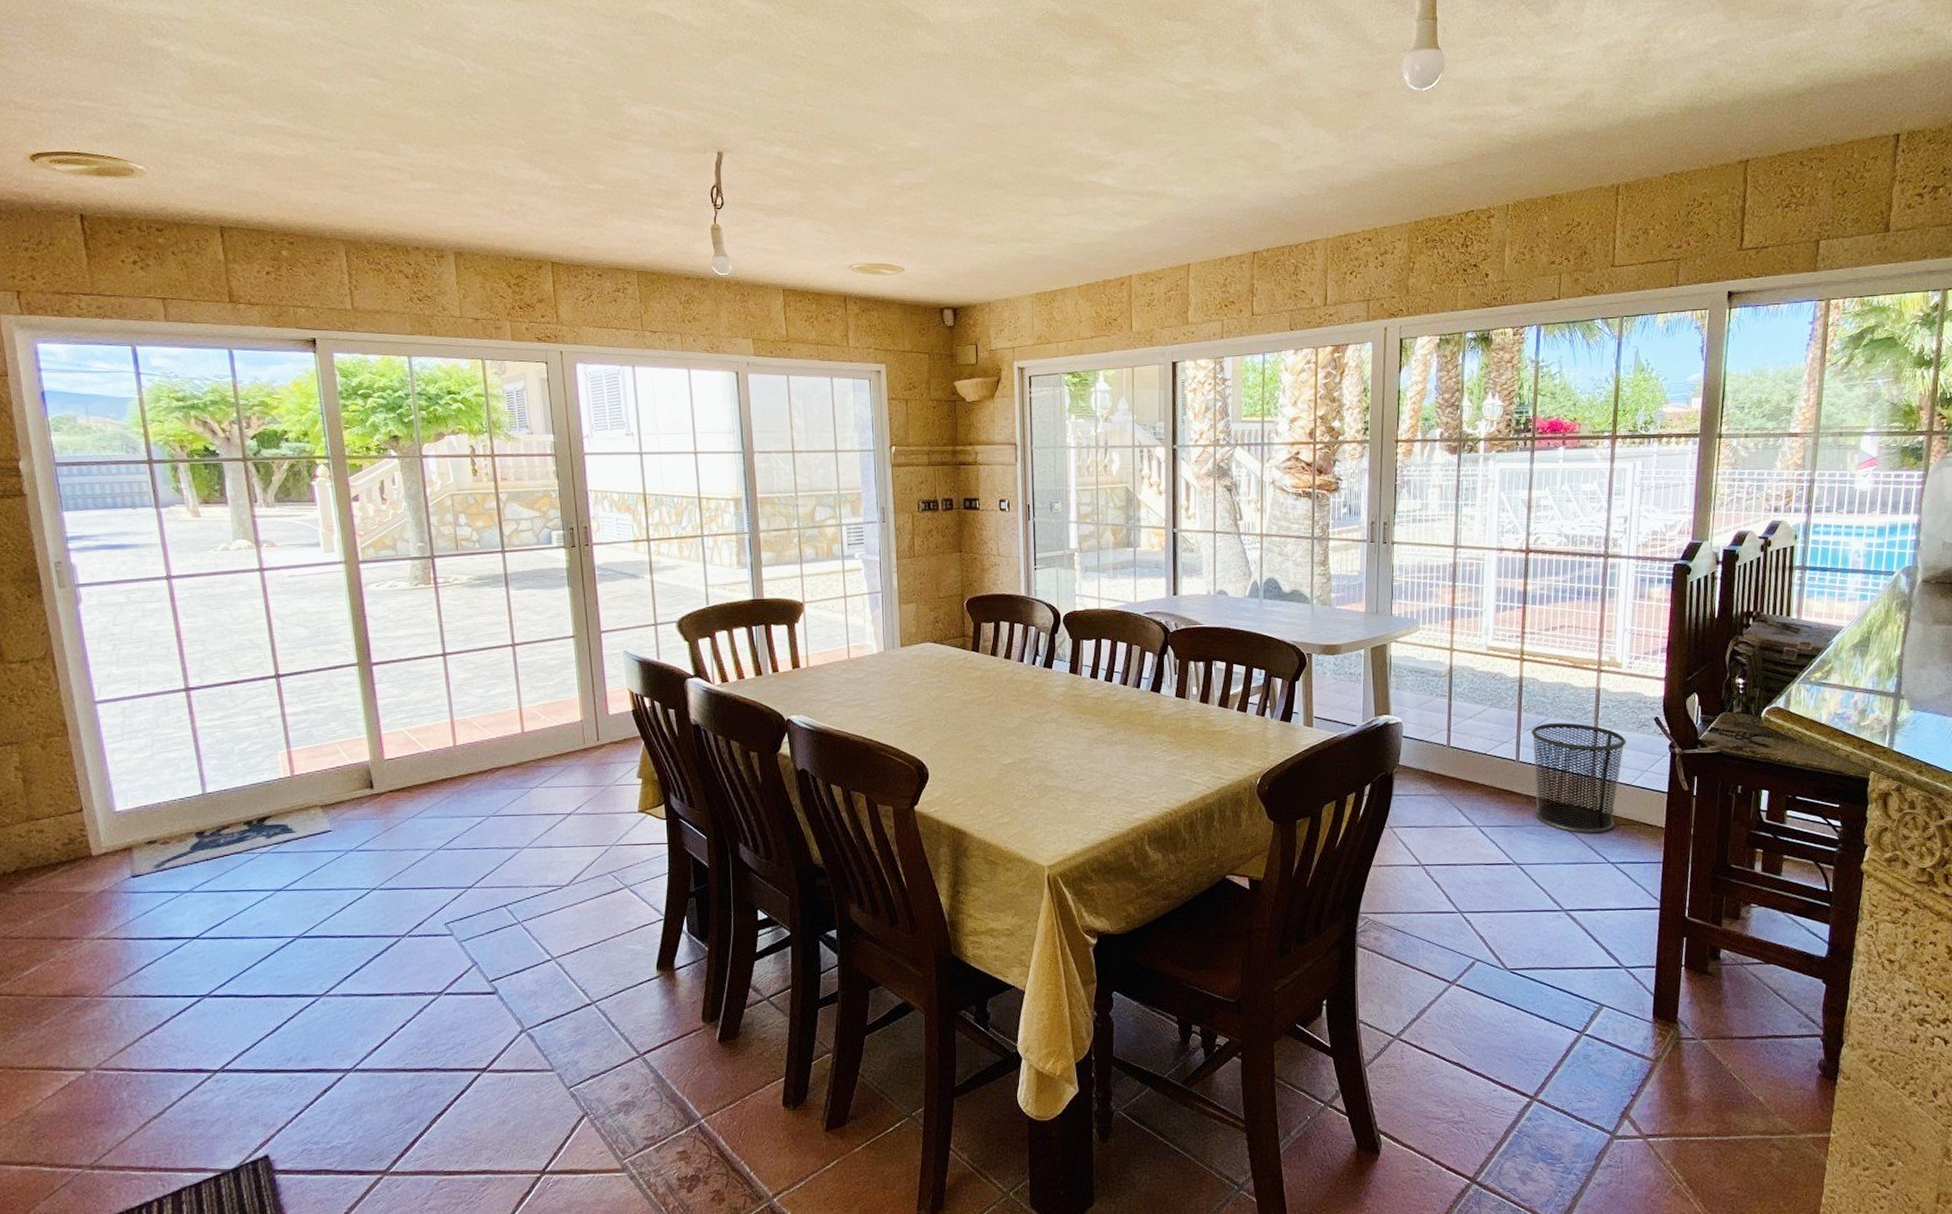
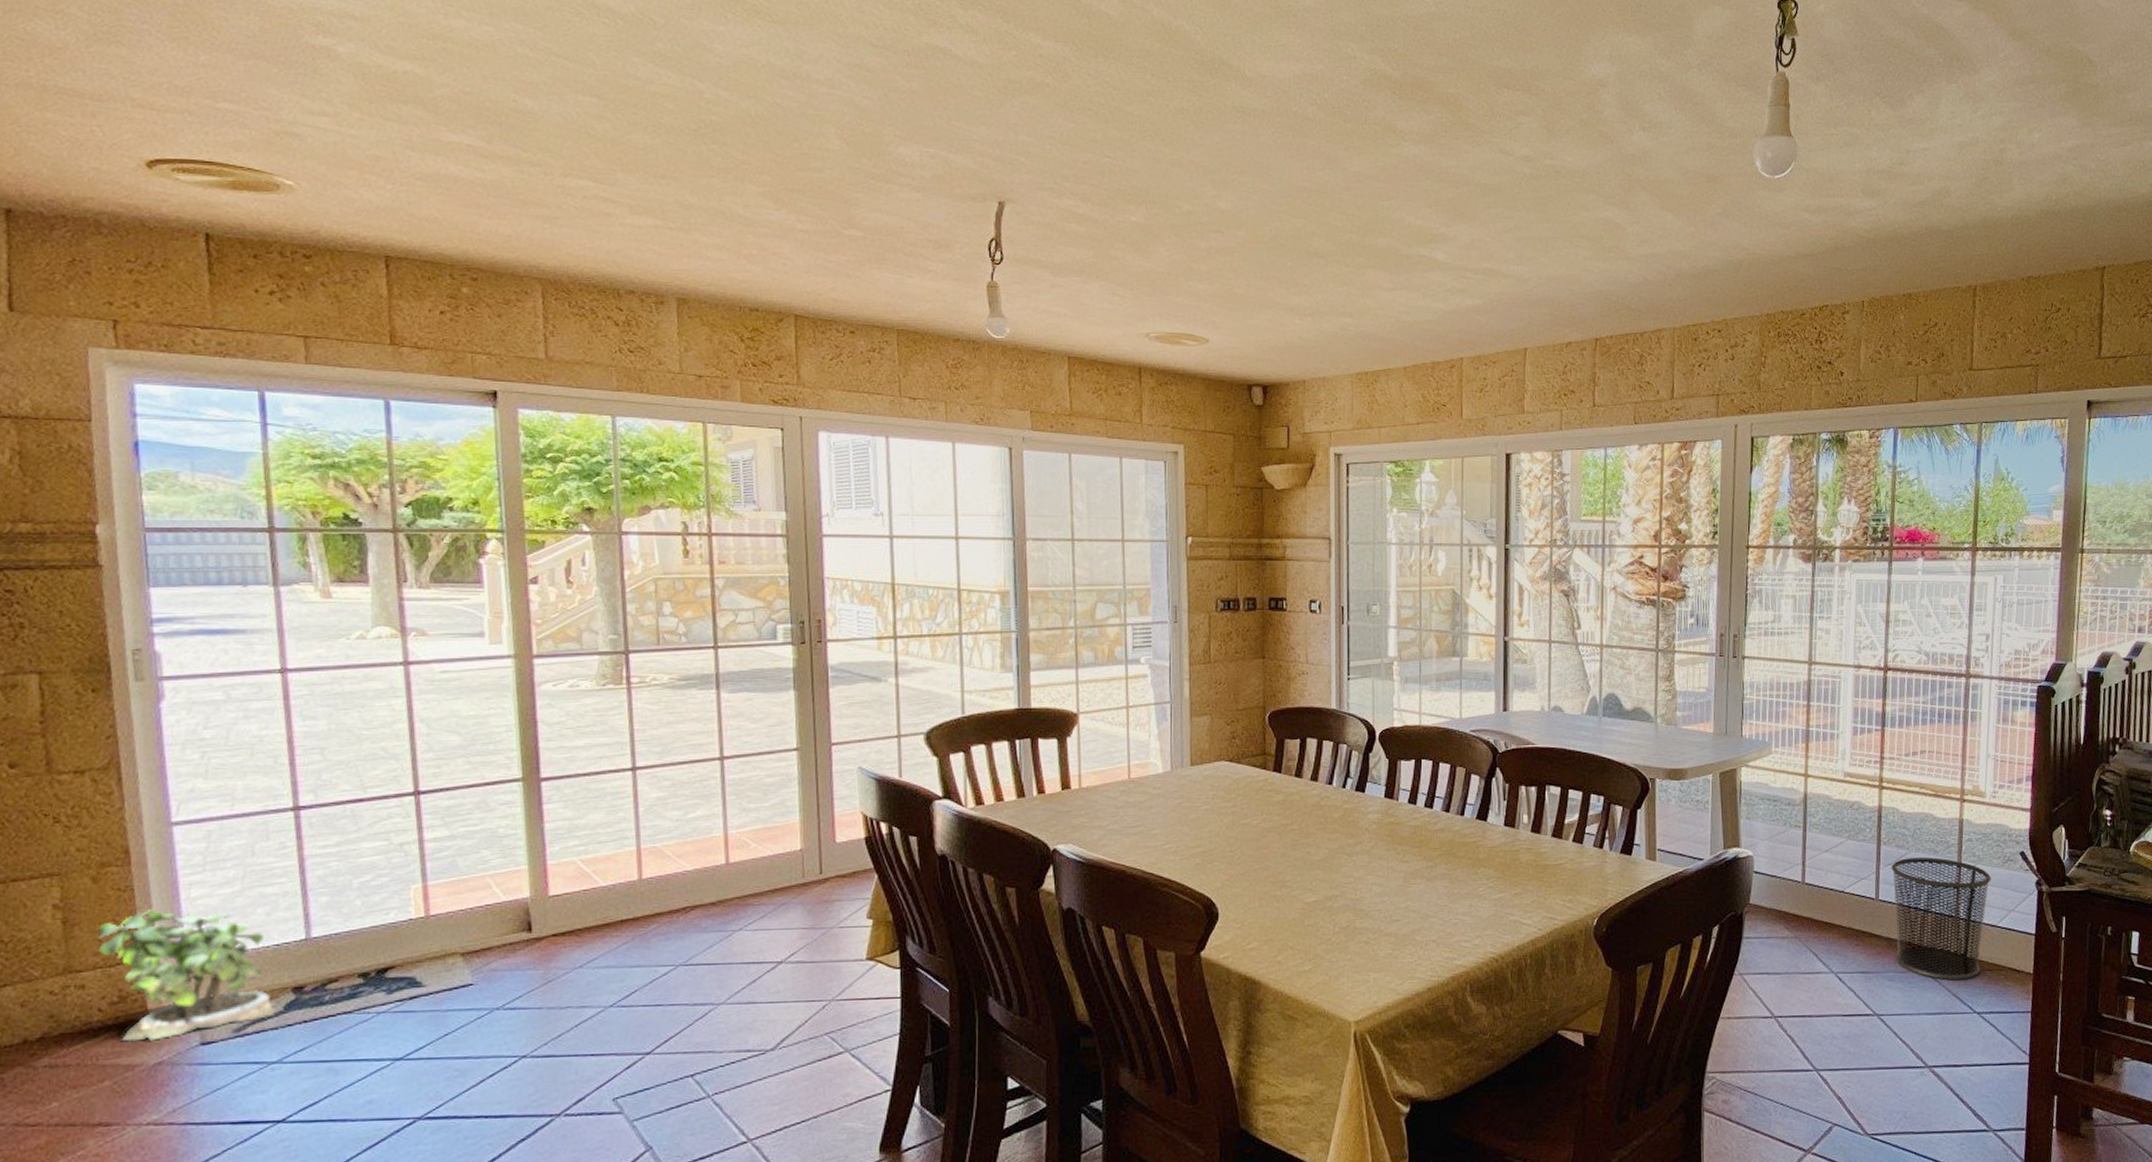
potted plant: none [48,763,185,874] -> present [95,900,276,1042]

